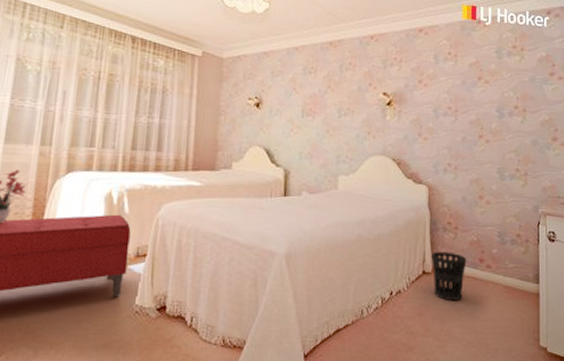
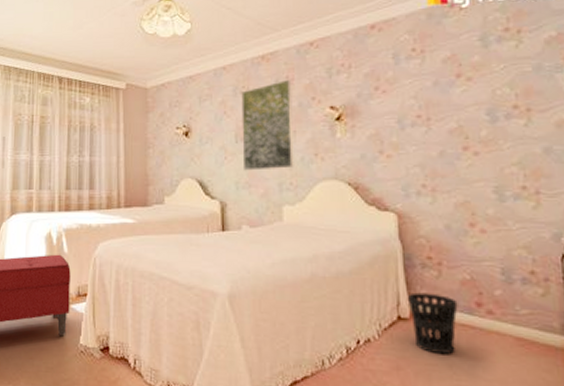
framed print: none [306,65,354,143] -> present [241,79,294,171]

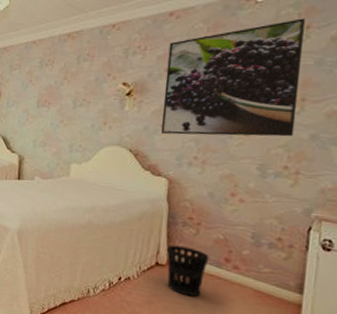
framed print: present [241,79,294,171] -> none [41,56,92,133]
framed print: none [375,22,526,161] -> present [160,18,306,137]

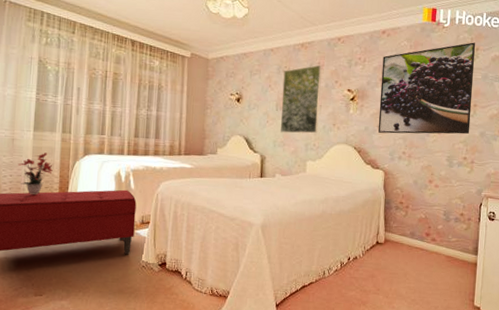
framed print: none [41,56,92,133] -> present [280,64,322,134]
wastebasket: present [167,245,209,297] -> none [384,226,415,267]

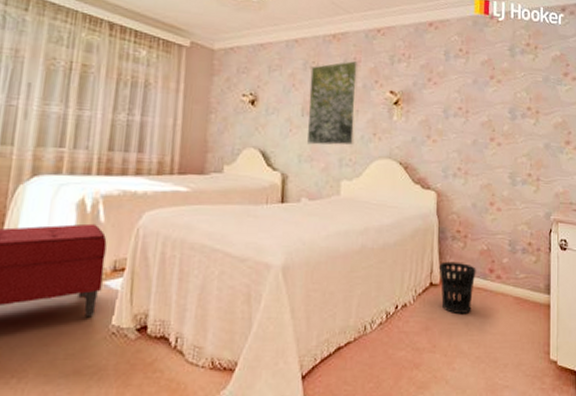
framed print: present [377,42,476,135] -> none [427,39,534,146]
wastebasket: none [384,226,415,267] -> present [440,261,476,313]

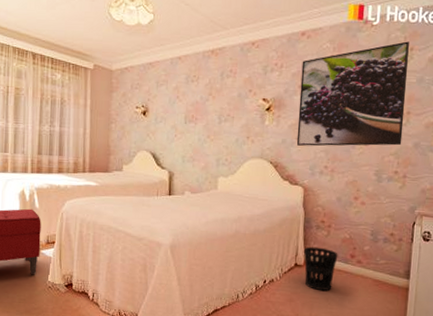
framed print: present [306,60,359,145] -> none [189,72,234,148]
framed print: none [427,39,534,146] -> present [296,41,410,147]

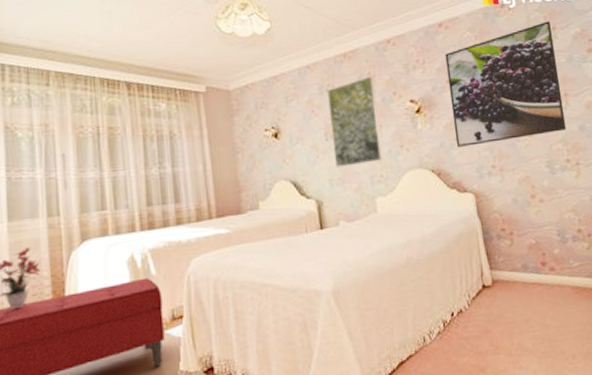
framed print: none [189,72,234,148] -> present [327,75,383,168]
wastebasket: present [304,246,338,291] -> none [489,260,530,312]

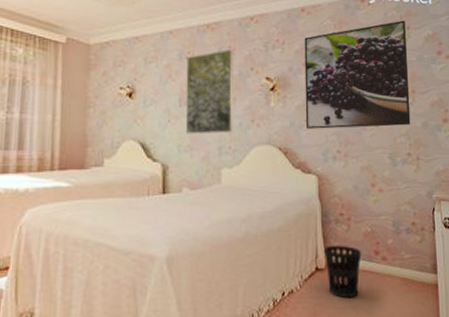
wastebasket: none [489,260,530,312] -> present [325,245,362,298]

